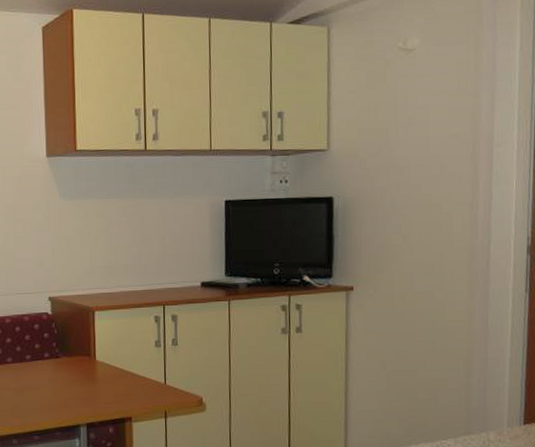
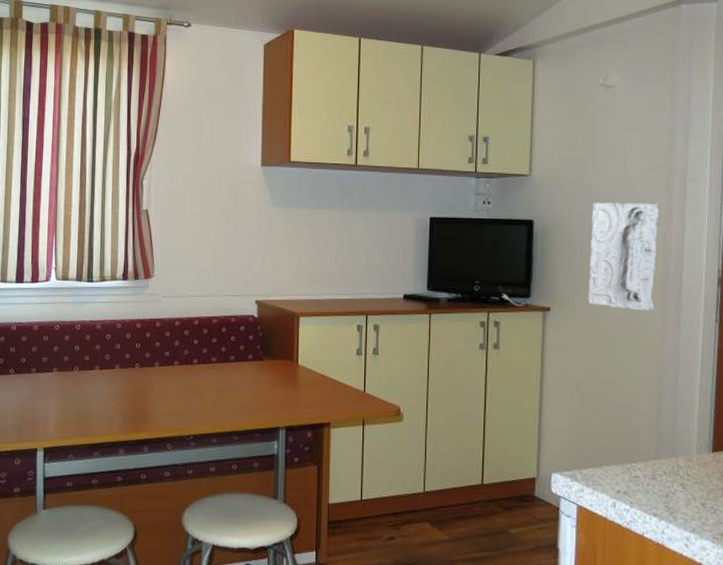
relief panel: none [392,171,465,286] -> present [588,201,659,312]

